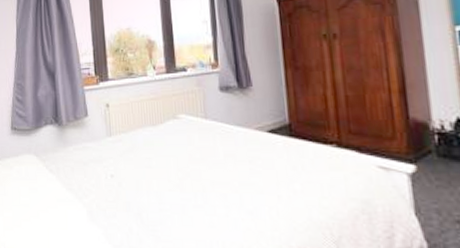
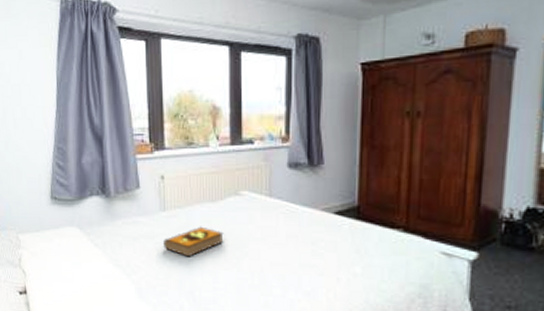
hardback book: none [111,149,167,179] -> present [163,226,224,257]

